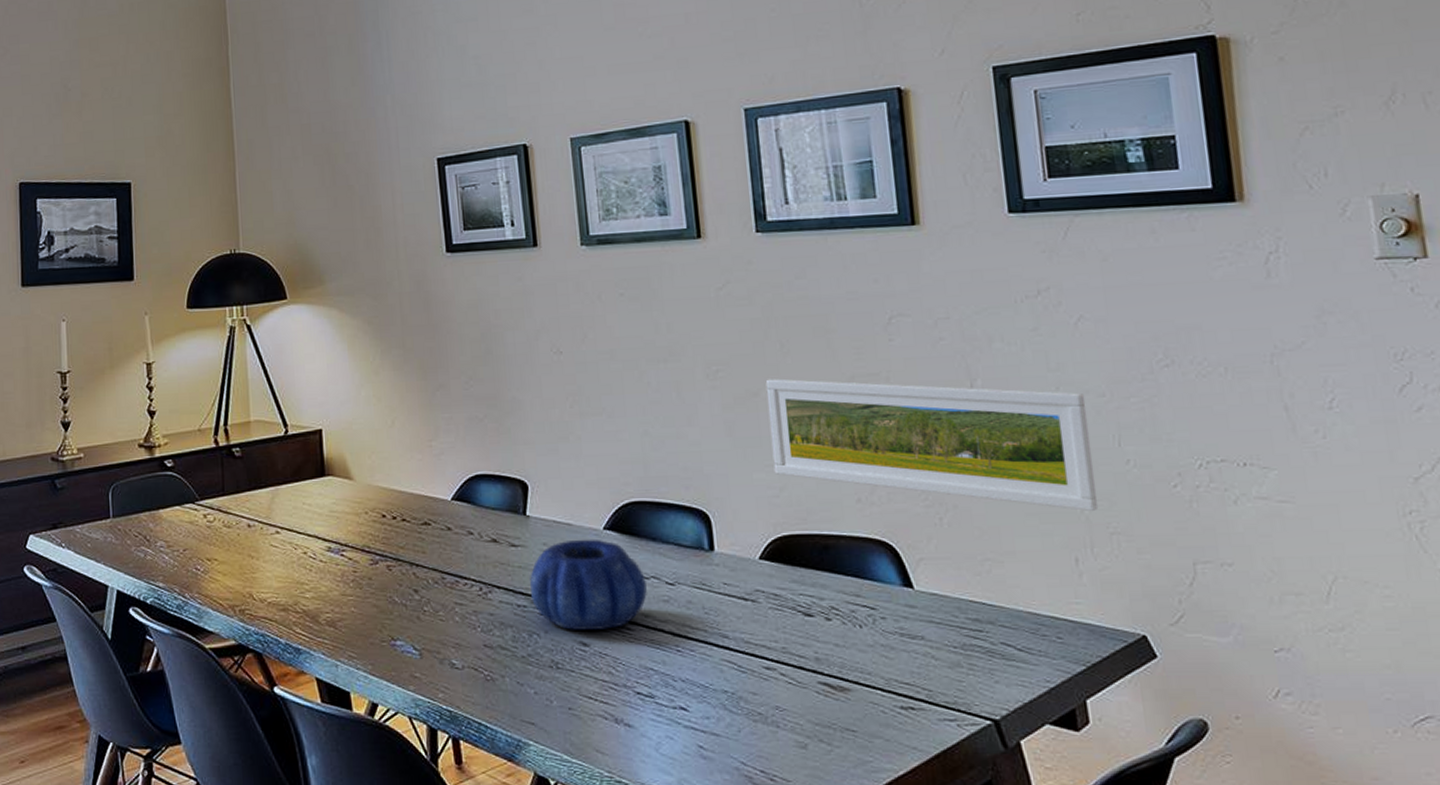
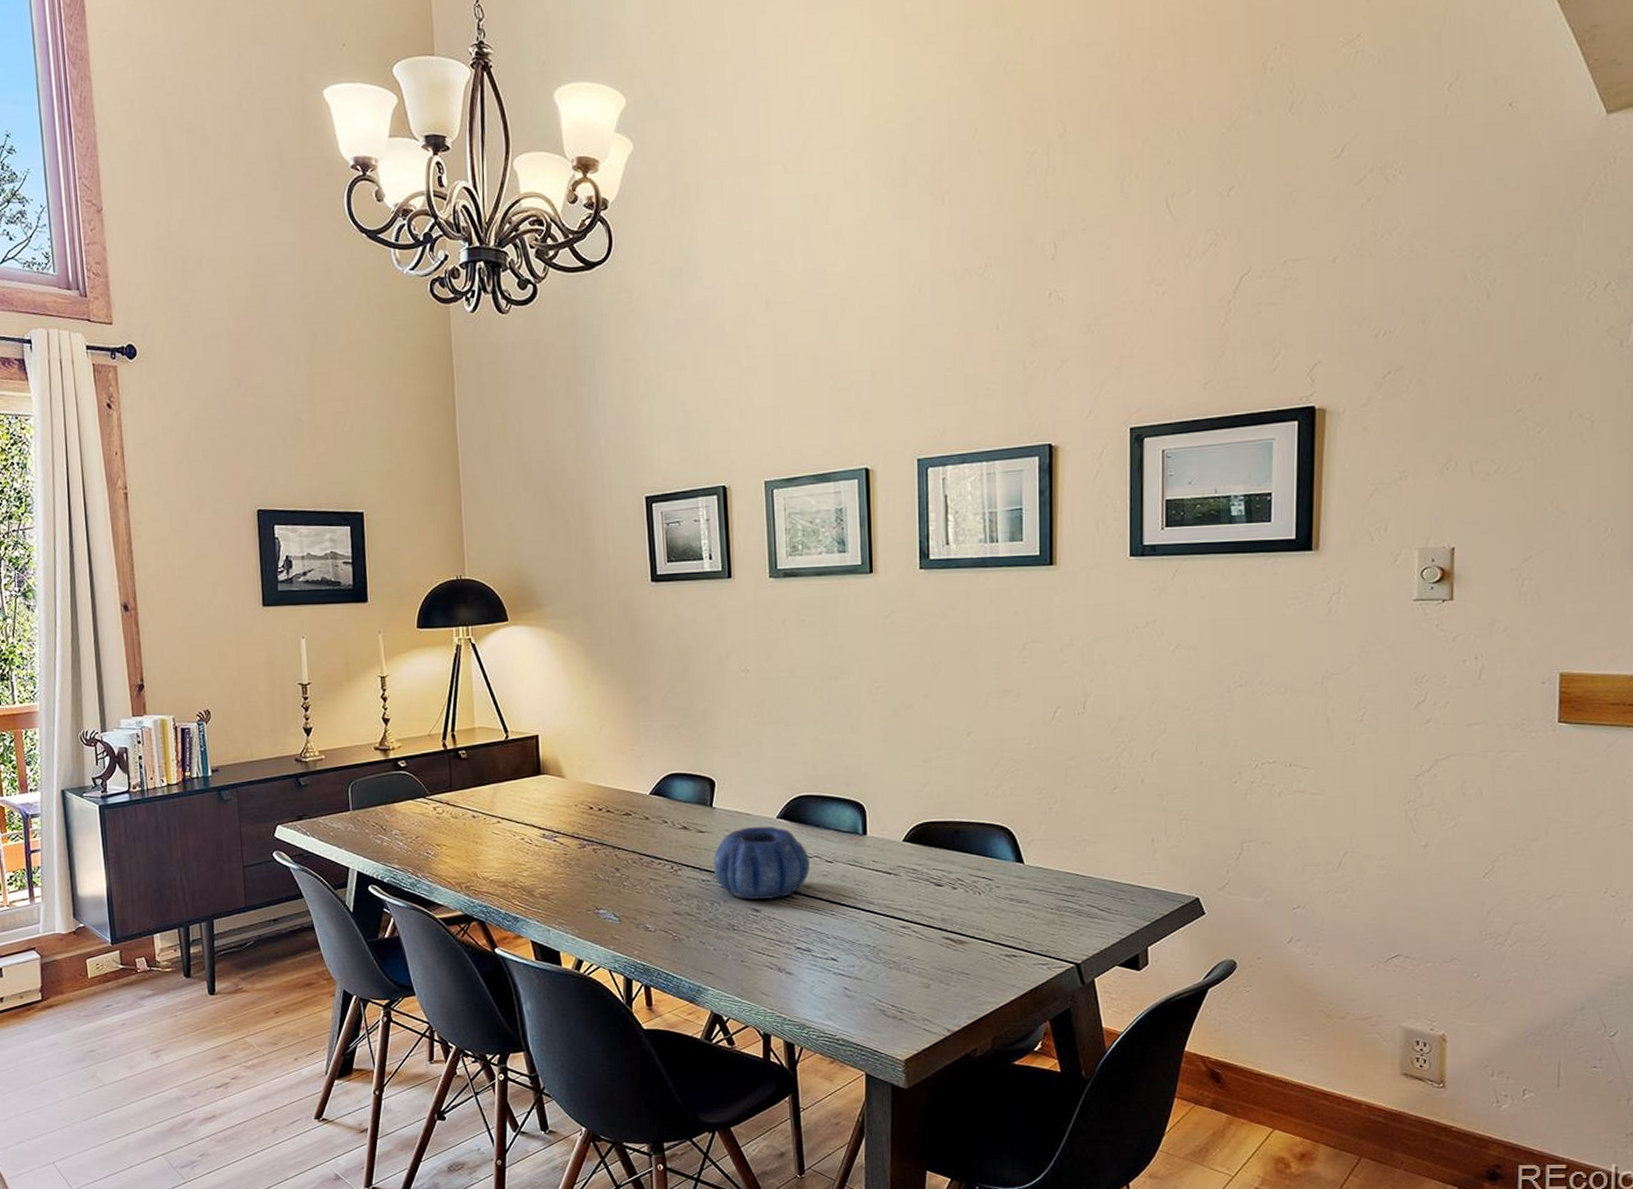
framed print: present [765,378,1099,511] -> none [918,694,1175,802]

